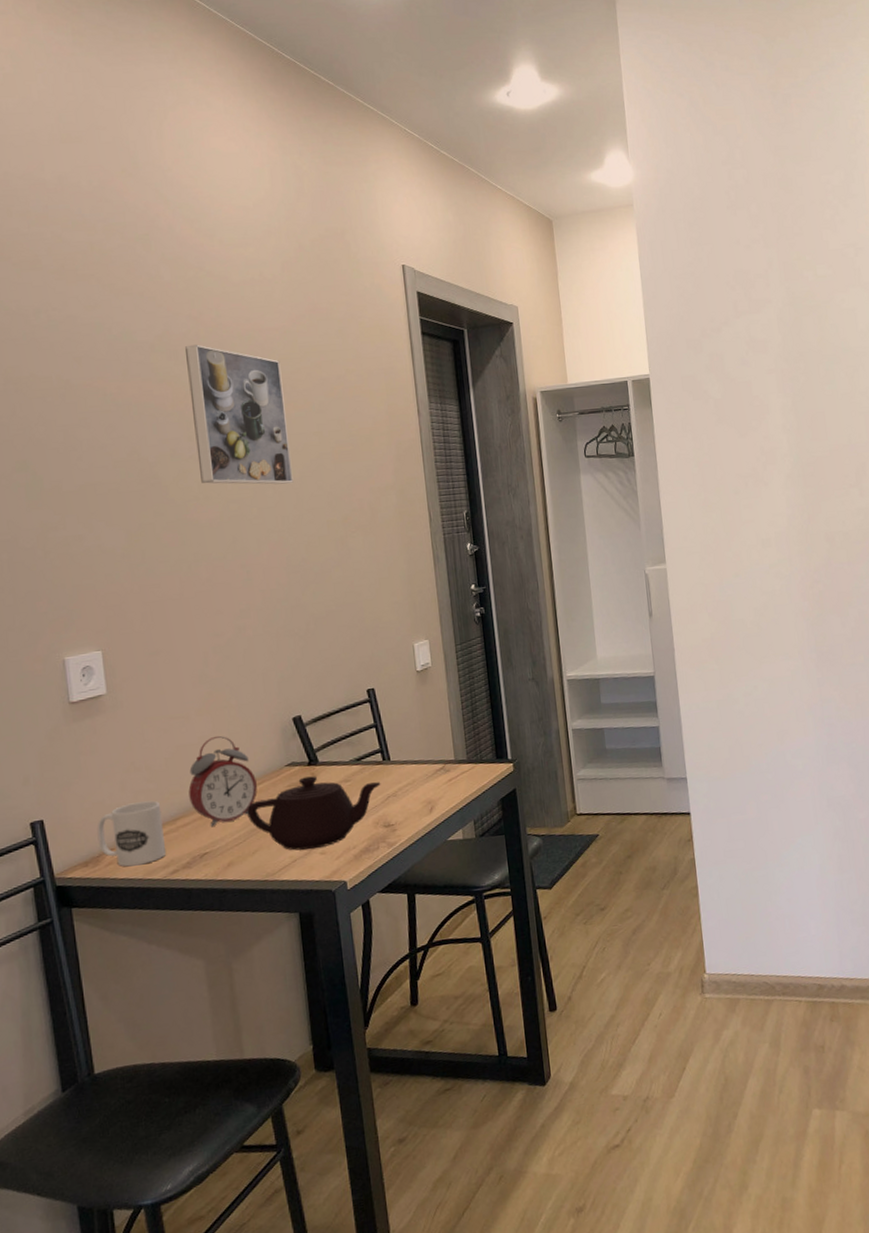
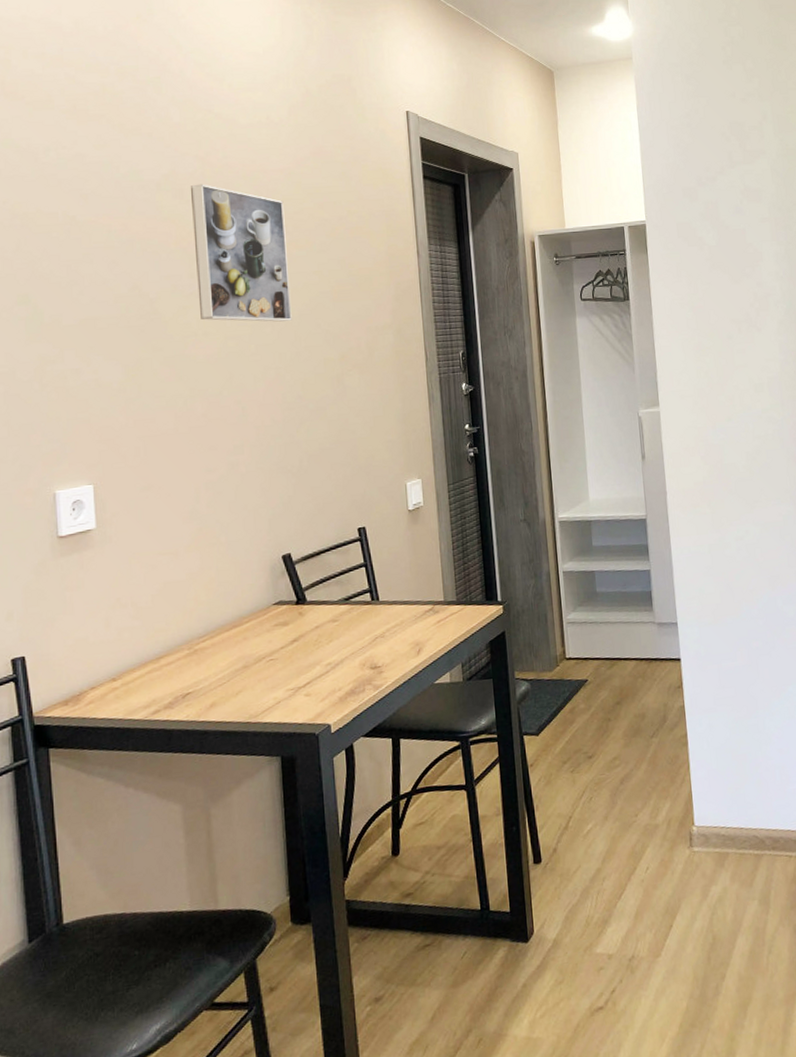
mug: present [97,800,167,867] -> none [79,638,149,706]
alarm clock: present [188,735,257,827] -> none [174,572,244,667]
teapot: present [247,776,381,851] -> none [232,615,369,692]

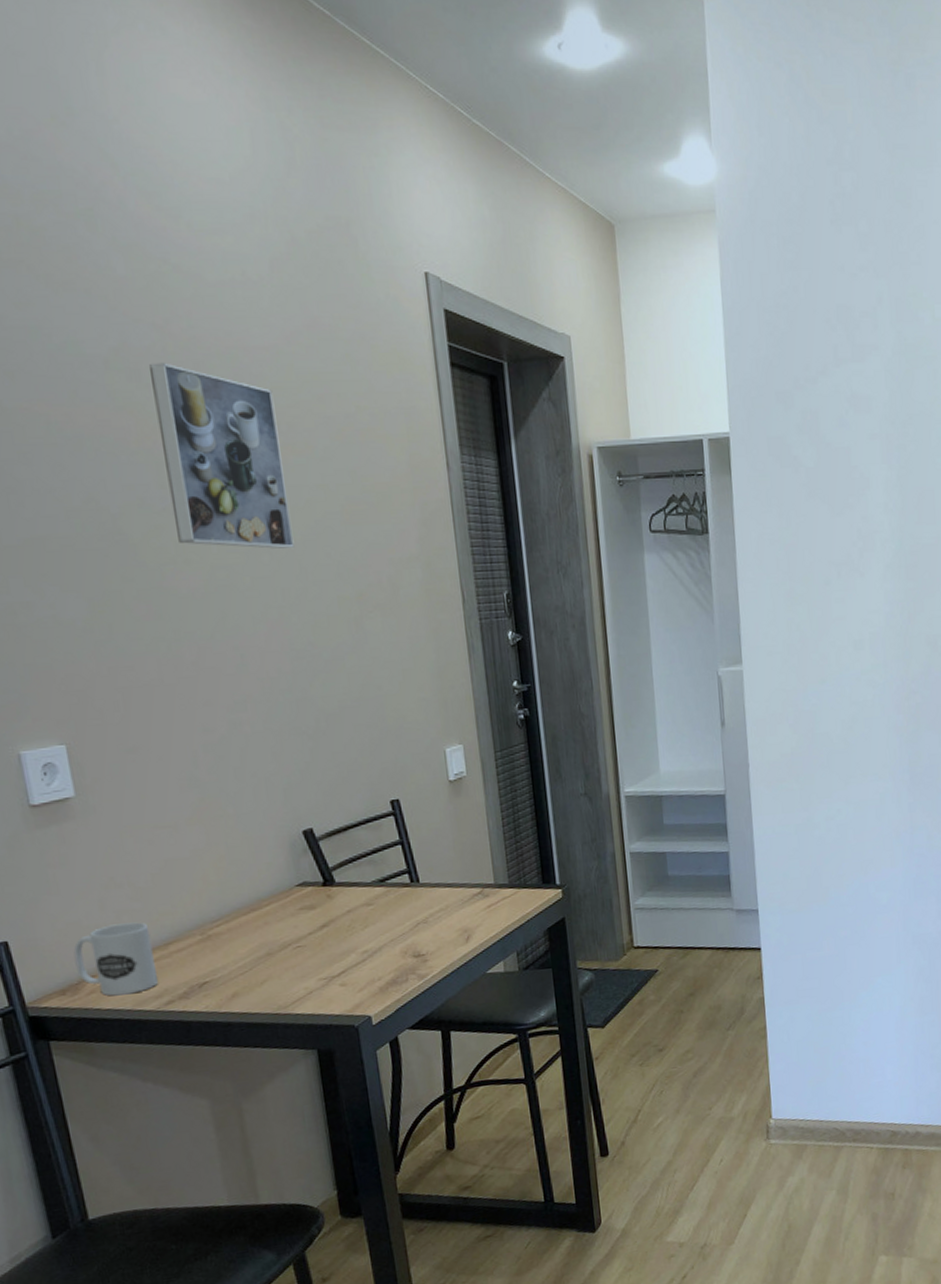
mug: none [79,638,149,706] -> present [73,922,159,996]

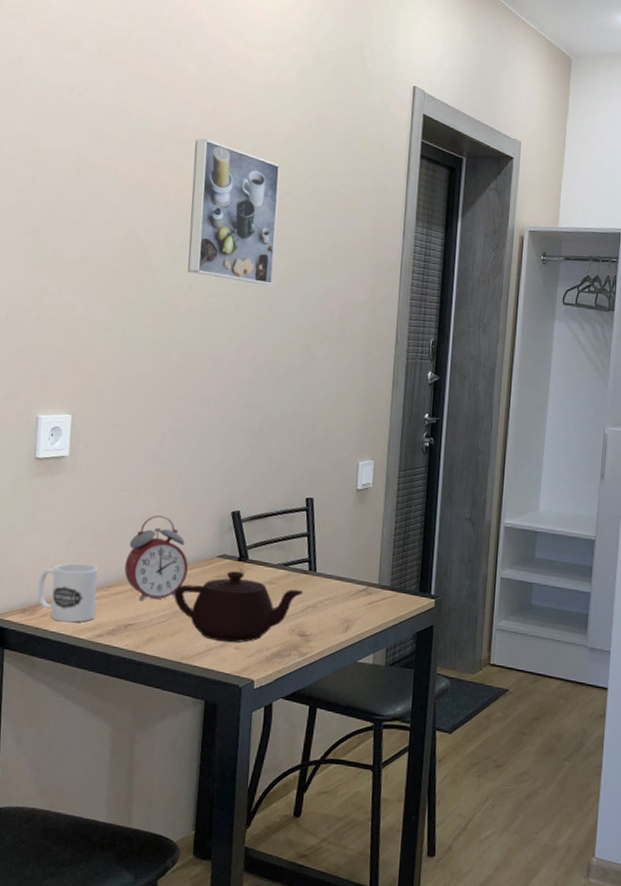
alarm clock: none [181,849,264,954] -> present [124,515,188,601]
teapot: none [252,898,409,981] -> present [174,571,304,643]

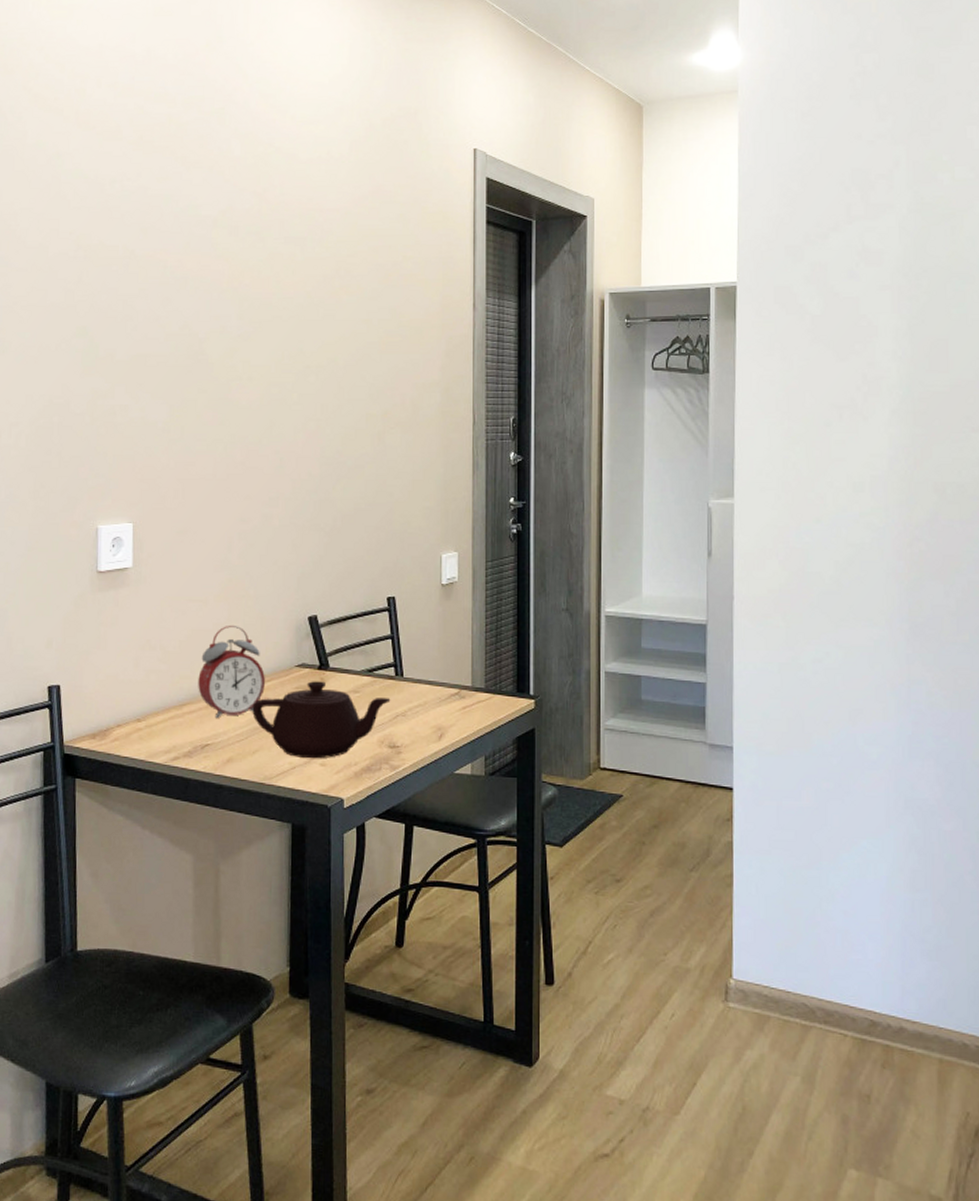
mug: present [37,563,98,623] -> none [107,681,170,746]
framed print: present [188,138,281,285] -> none [245,221,338,371]

